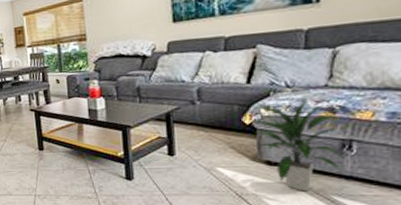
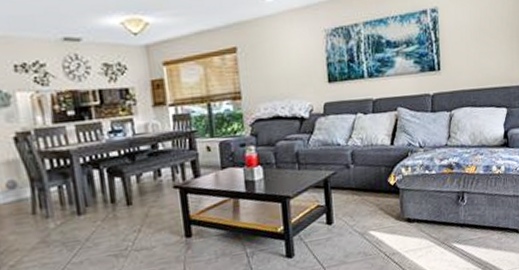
indoor plant: present [251,100,346,192] -> none [395,158,461,243]

